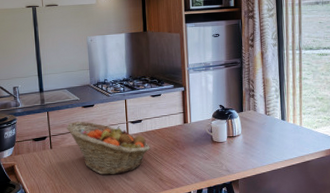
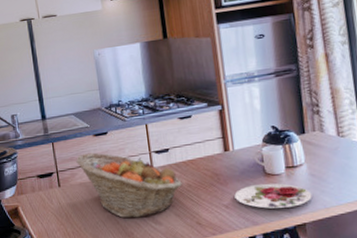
plate: none [189,148,245,168] -> present [234,183,312,209]

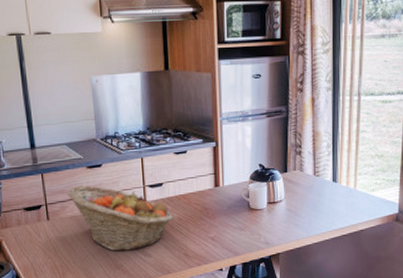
plate: present [234,183,312,209] -> none [220,217,287,241]

